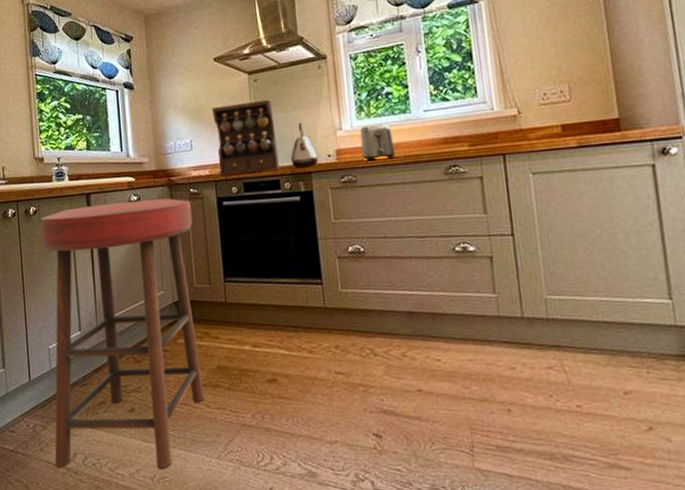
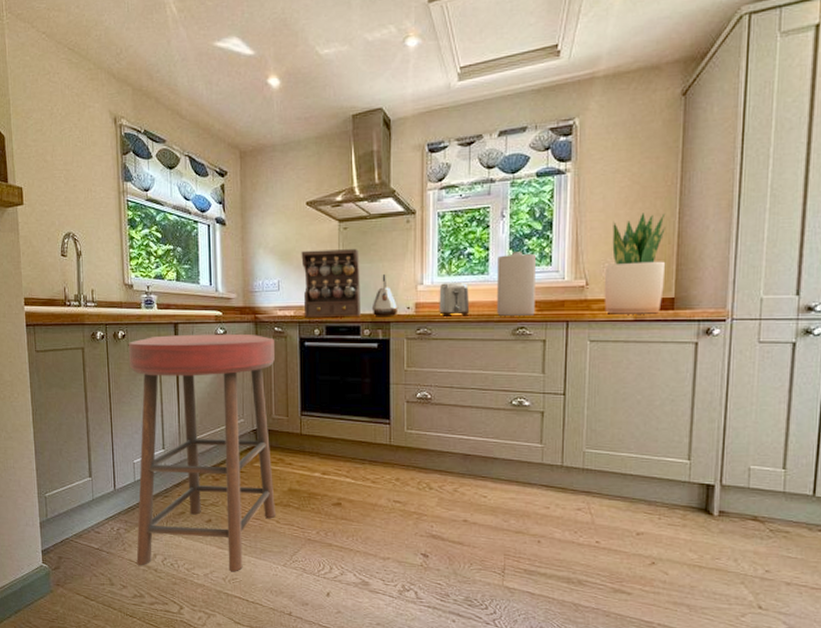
paper towel holder: none [418,85,467,155] -> present [497,251,536,316]
planter: none [535,31,606,143] -> present [604,213,666,314]

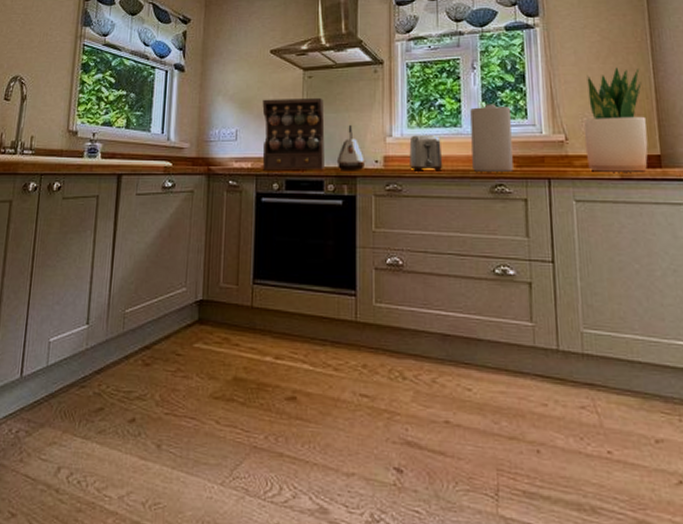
bar stool: present [128,333,275,572] -> none [34,187,228,494]

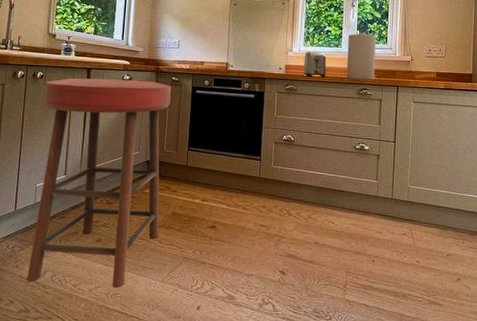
bar stool: none [34,187,228,494] -> present [26,78,171,288]
spice rack: present [262,98,325,171] -> none [197,18,244,72]
kettle: present [336,124,366,171] -> none [251,41,273,75]
planter: present [583,67,648,172] -> none [423,12,466,85]

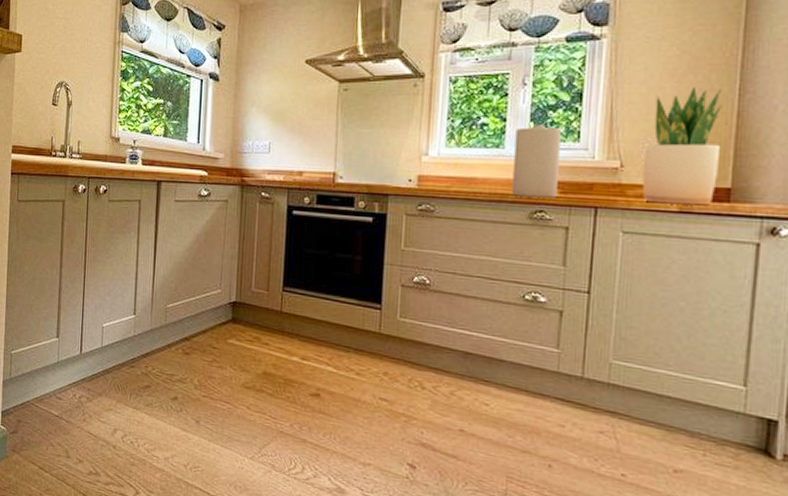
bar stool: present [26,78,171,288] -> none [95,193,260,459]
toaster: present [303,51,327,78] -> none [444,155,481,194]
planter: none [423,12,466,85] -> present [642,87,723,206]

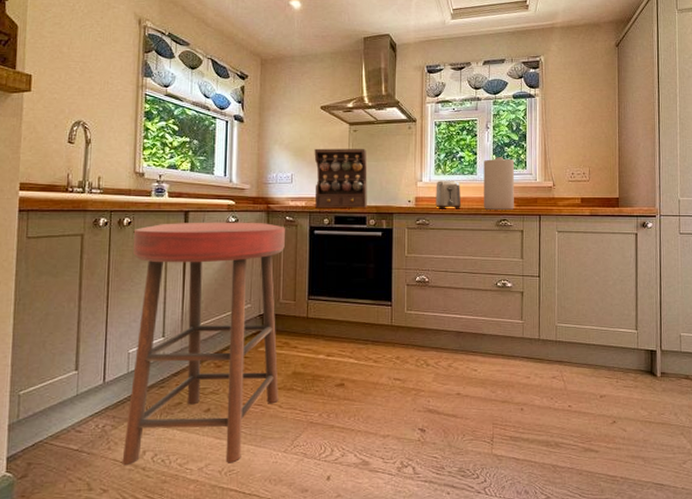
bar stool: none [95,193,260,459] -> present [122,222,285,464]
spice rack: none [294,111,359,186] -> present [314,148,367,209]
toaster: none [444,155,481,194] -> present [436,181,462,209]
planter: present [642,87,723,206] -> none [566,131,611,210]

